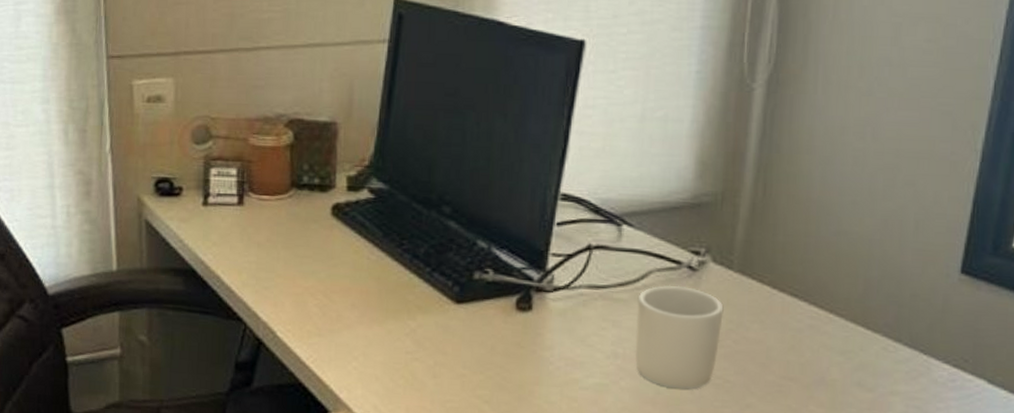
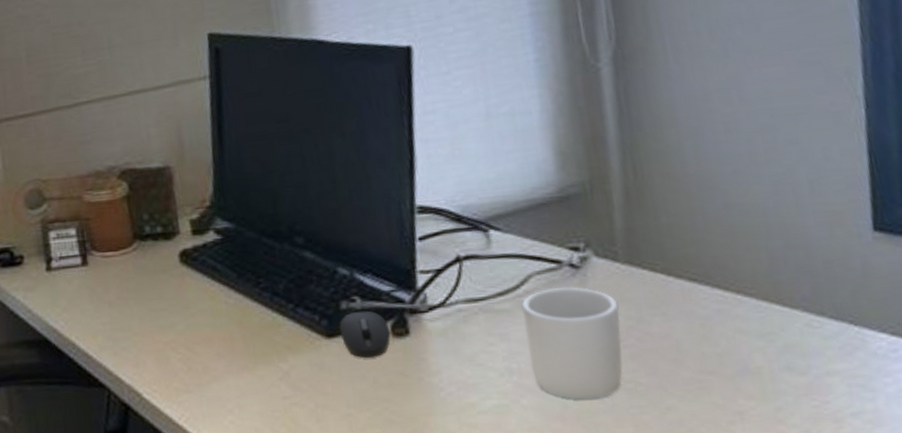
computer mouse: none [469,282,515,327] -> present [339,310,391,359]

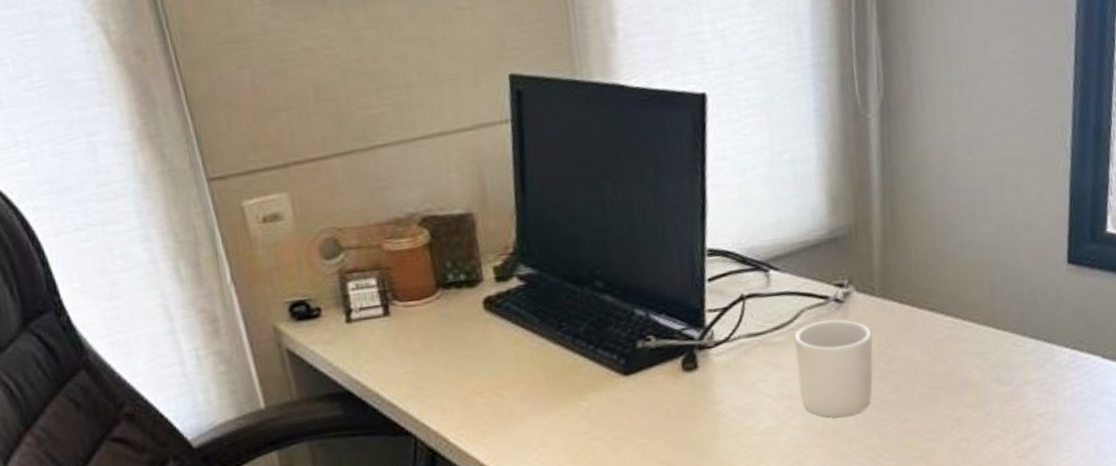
computer mouse: present [339,310,391,359] -> none [635,348,682,393]

